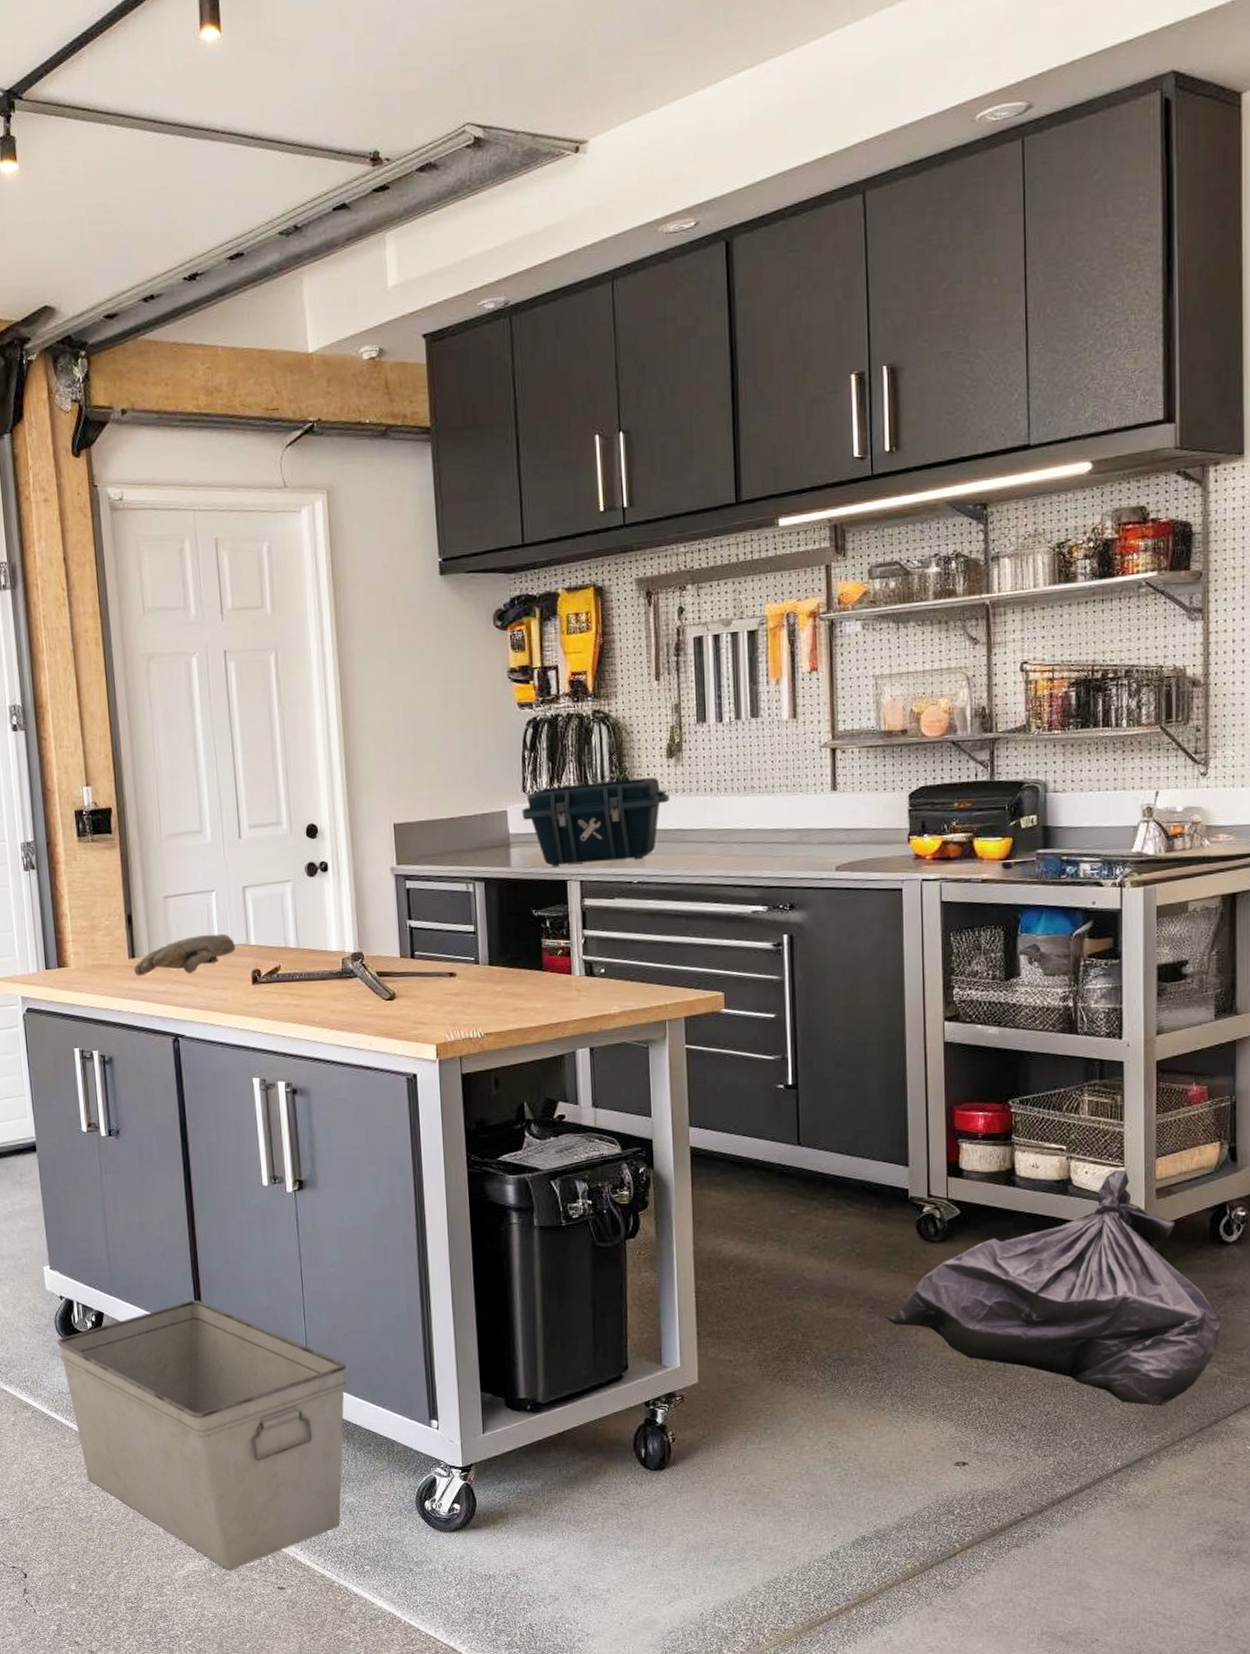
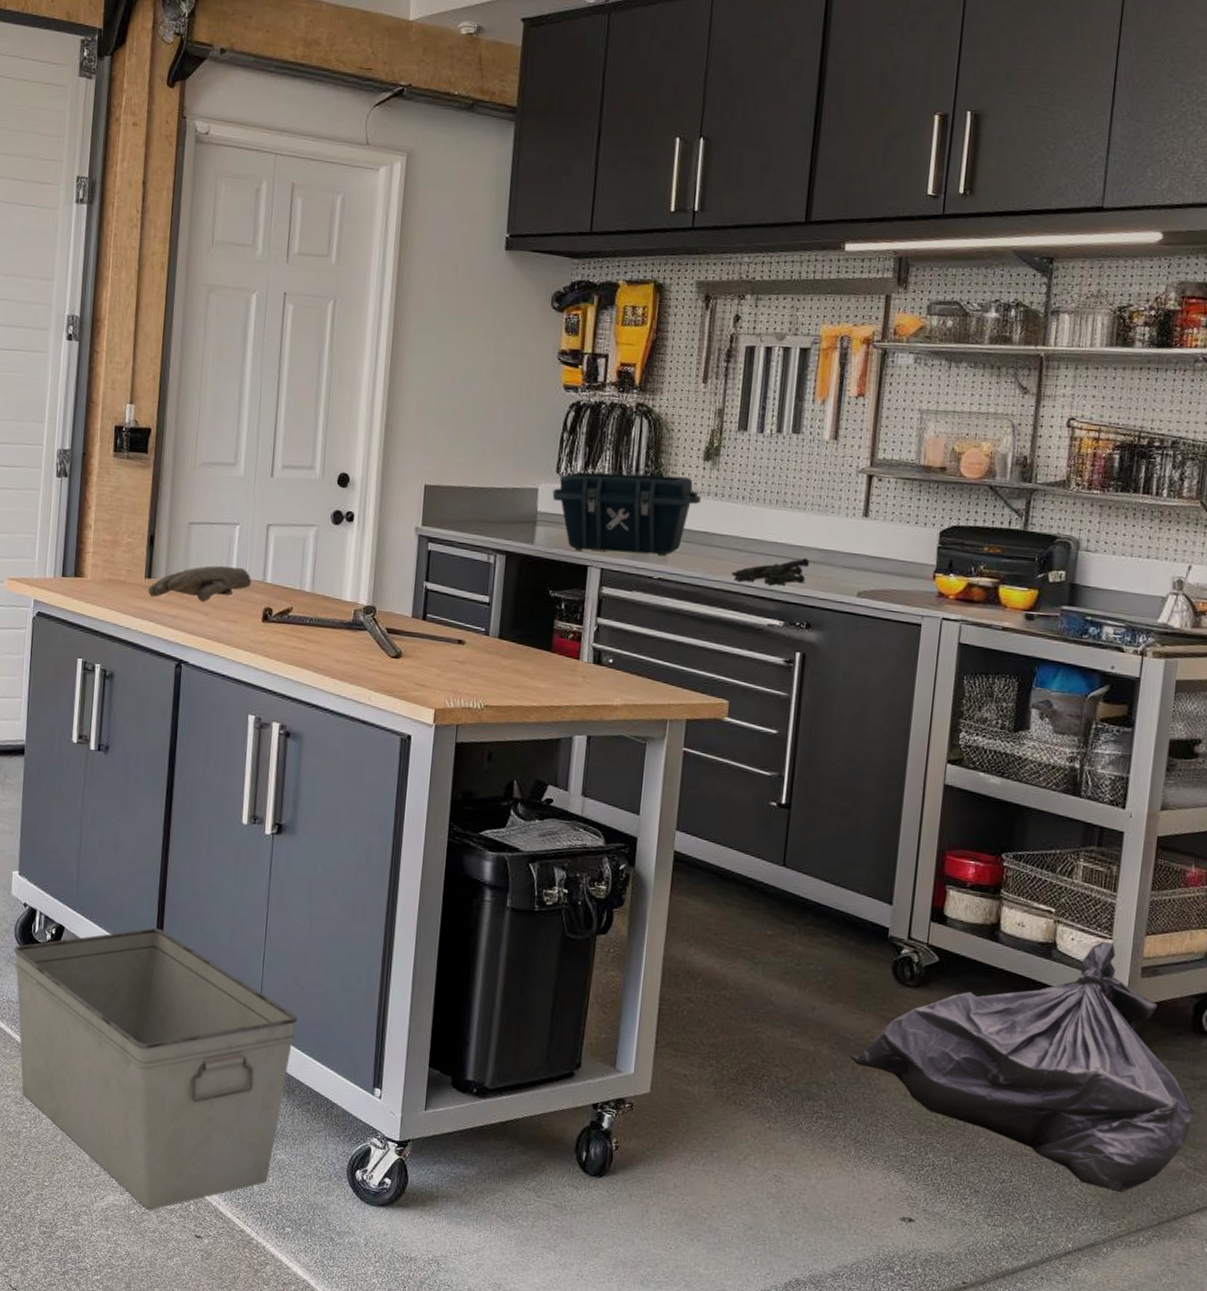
clamp: none [710,840,786,875] -> present [732,558,810,587]

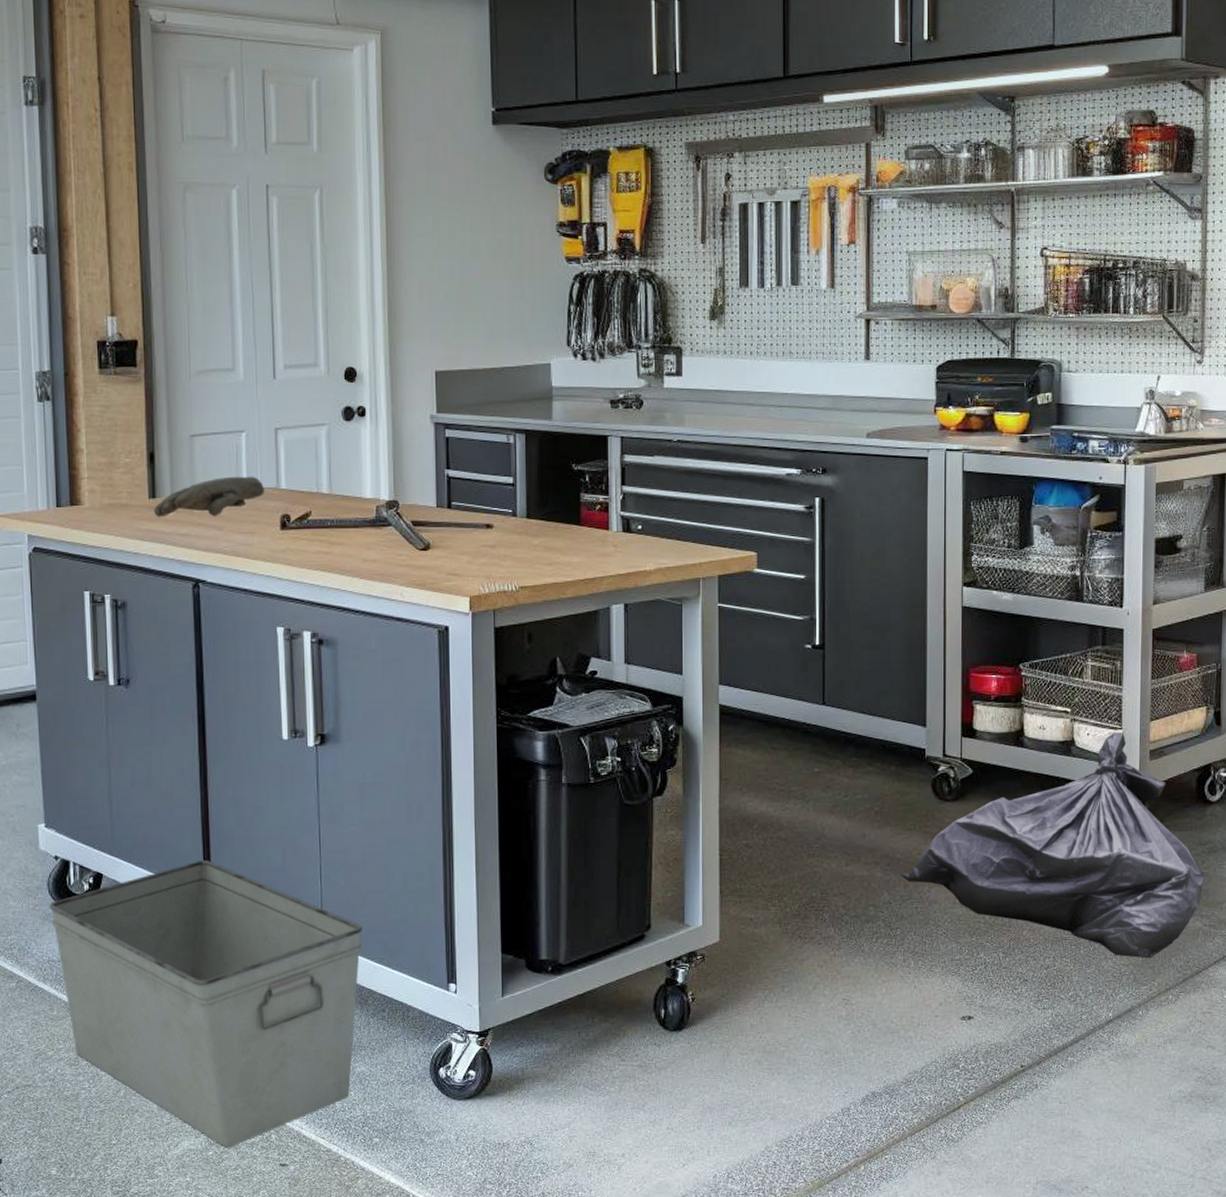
toolbox: present [552,472,701,557] -> none [565,337,711,422]
clamp: present [732,558,810,587] -> none [748,406,820,437]

